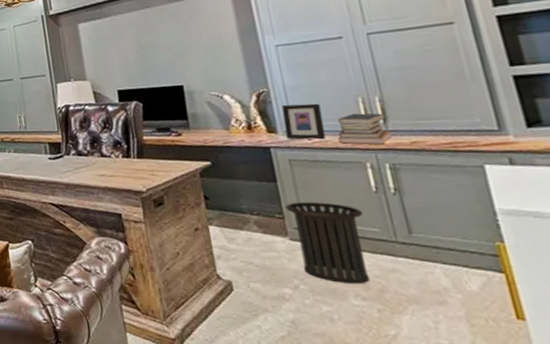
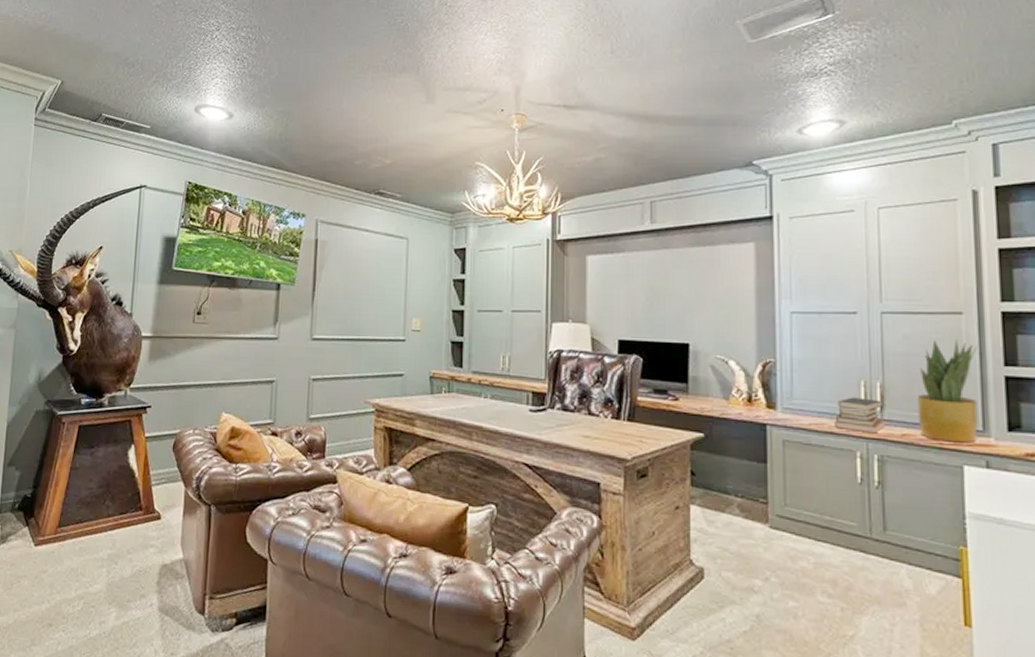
picture frame: present [282,103,326,140] -> none [784,380,824,422]
trash bin: present [285,201,370,283] -> none [771,487,845,579]
planter: none [418,48,495,145] -> present [917,339,978,443]

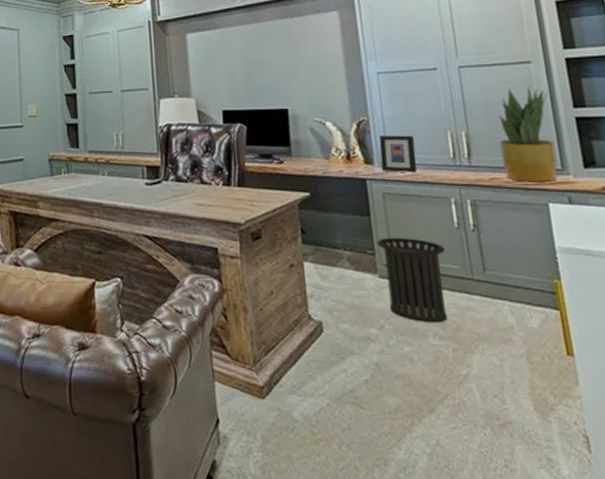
trash bin: none [771,487,845,579] -> present [377,237,448,322]
picture frame: none [784,380,824,422] -> present [379,135,417,173]
books: present [835,397,886,434] -> none [428,147,475,180]

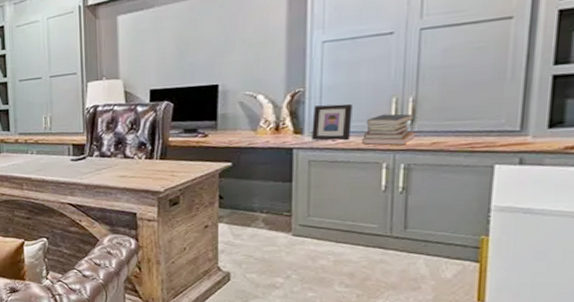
trash bin: present [377,237,448,322] -> none [295,200,368,273]
books: none [428,147,475,180] -> present [362,113,416,146]
planter: present [499,87,558,182] -> none [450,45,526,145]

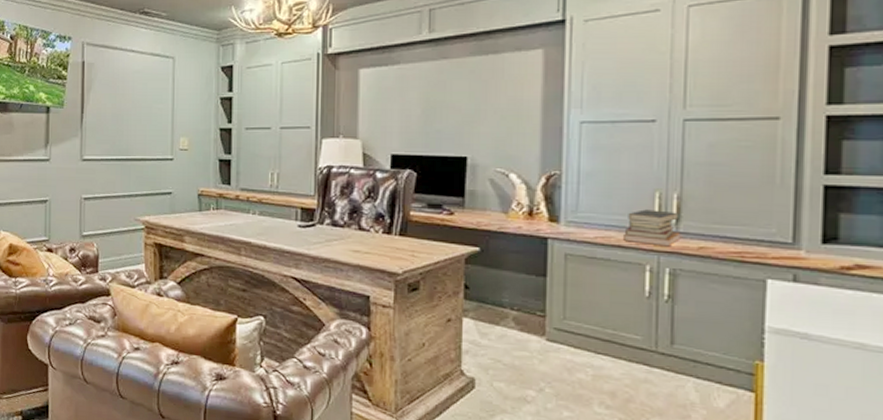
picture frame: present [312,103,352,141] -> none [569,192,613,235]

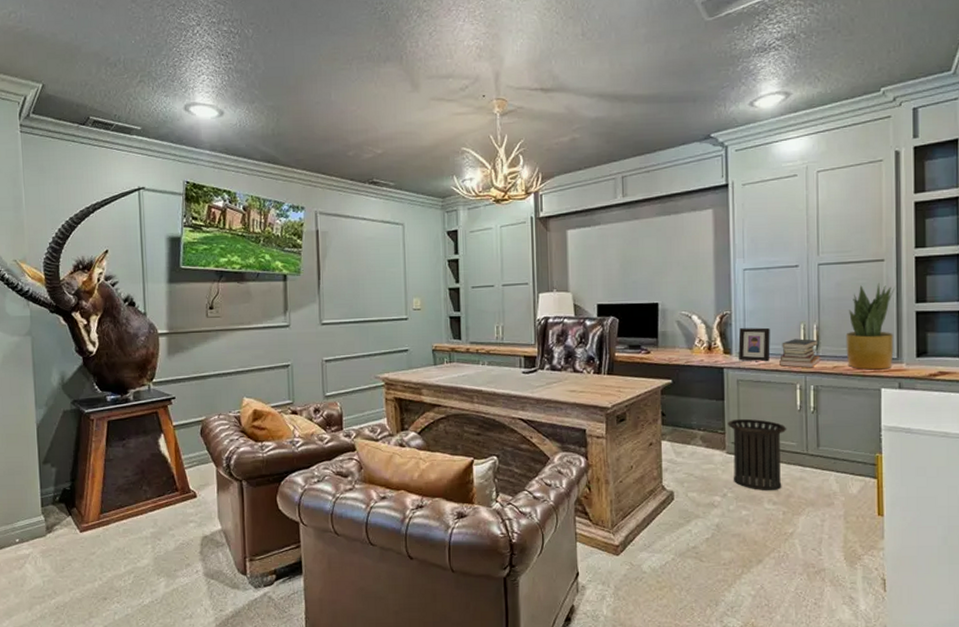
trash bin: none [550,300,630,391] -> present [728,418,787,490]
picture frame: none [569,192,613,235] -> present [738,327,770,362]
planter: none [718,147,795,256] -> present [846,283,895,370]

